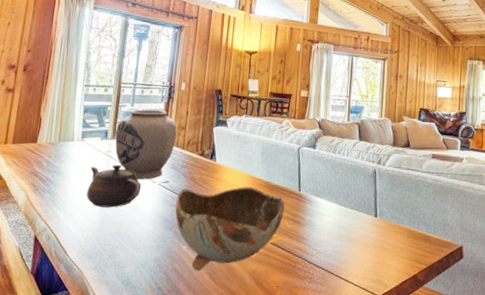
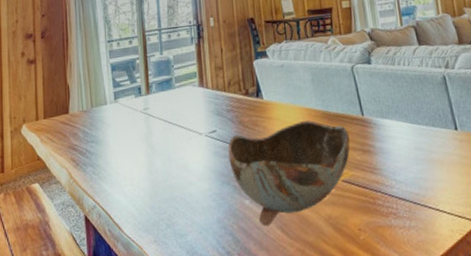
teapot: present [86,164,142,208] -> none [129,121,188,172]
vase: present [115,109,177,180] -> none [149,53,215,135]

